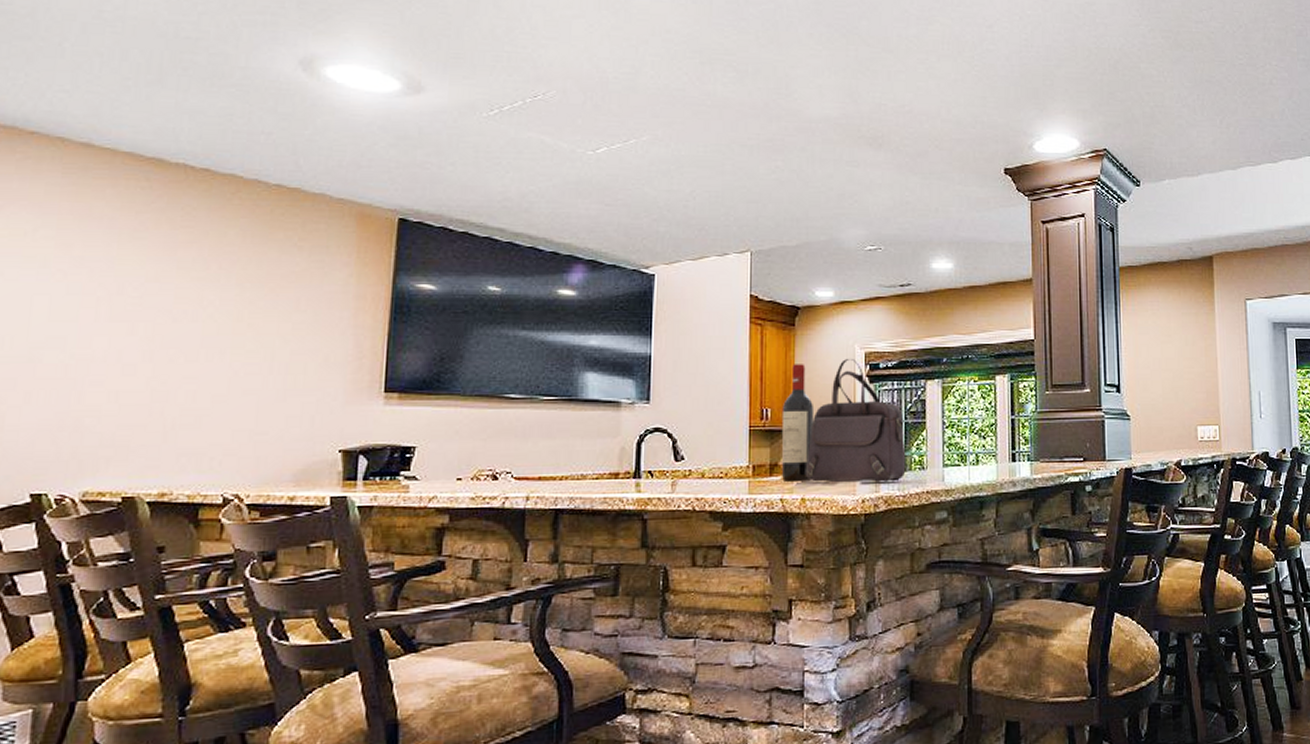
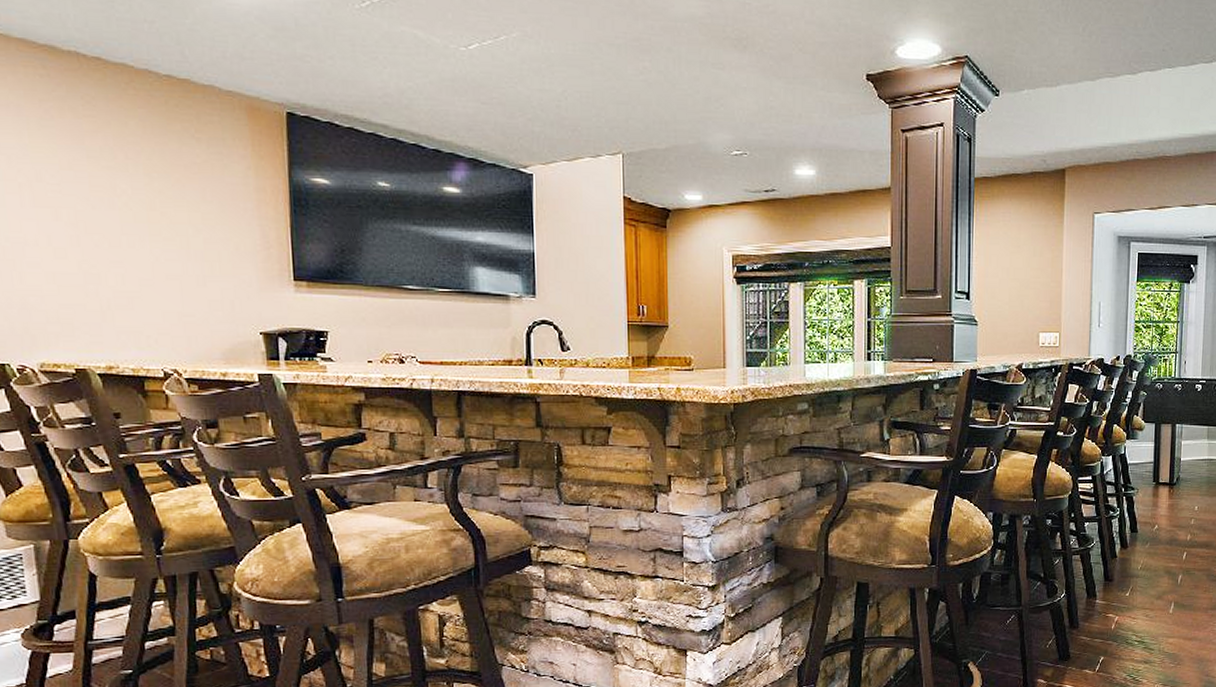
wine bottle: present [781,364,815,483] -> none [656,264,687,374]
handbag: present [806,359,906,483] -> none [680,261,771,375]

